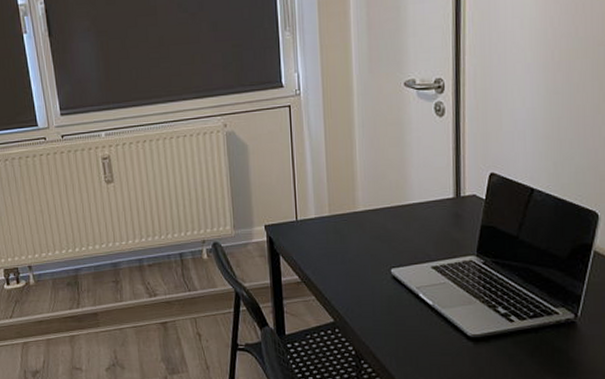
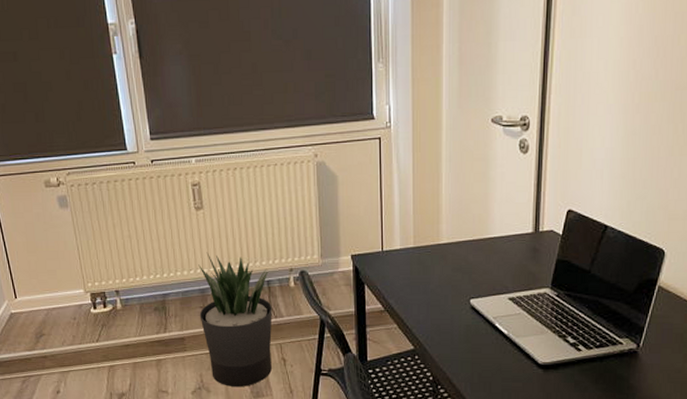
planter: none [110,225,187,363] -> present [198,252,272,386]

